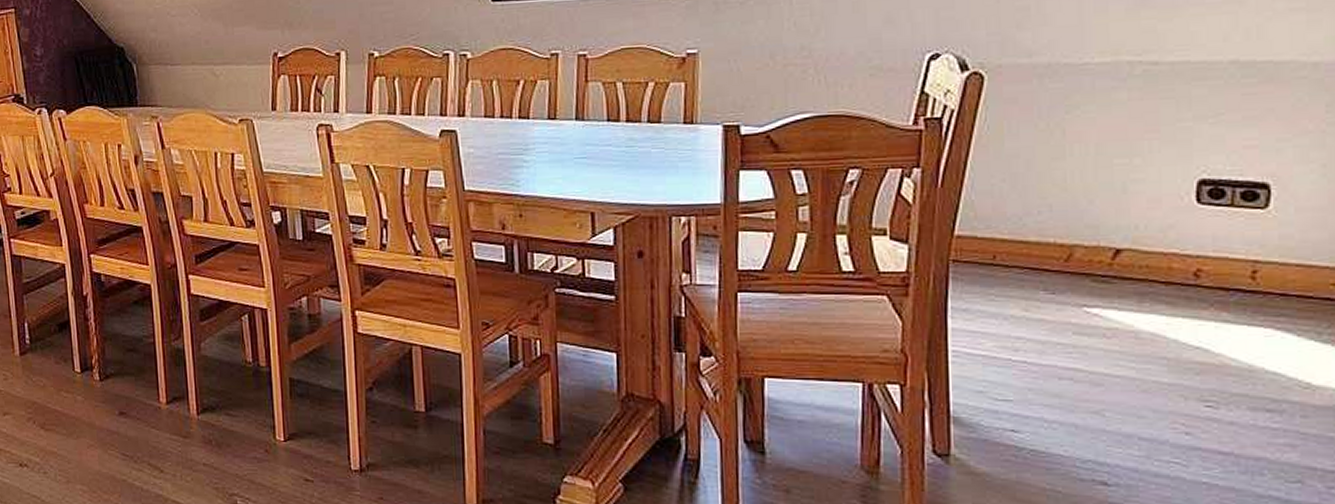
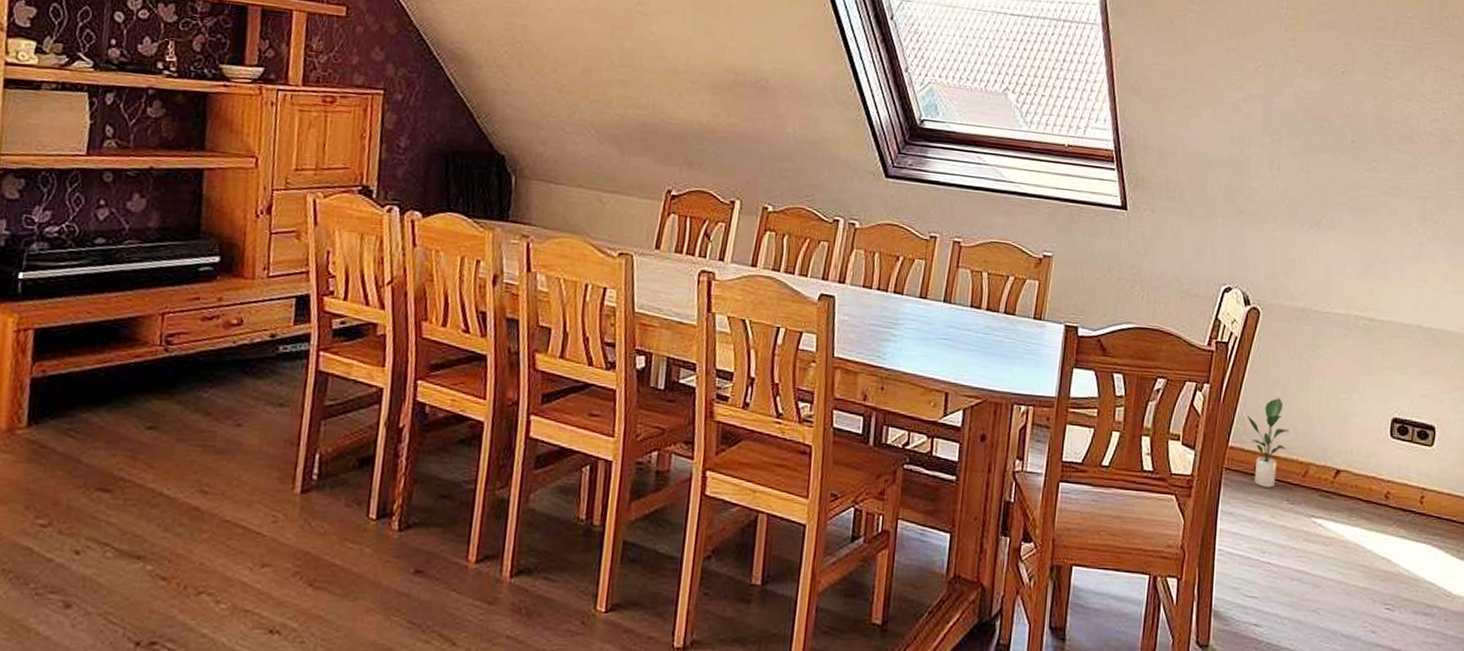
potted plant: none [976,173,1041,278] -> present [1246,398,1290,488]

